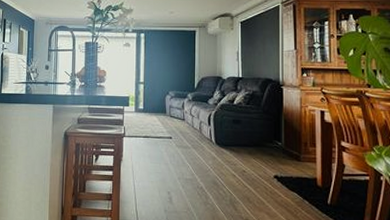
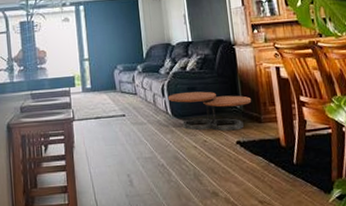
coffee table: none [213,124,294,165] -> present [168,91,252,131]

